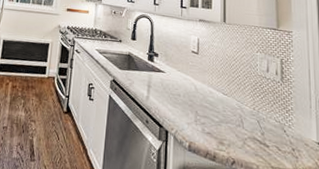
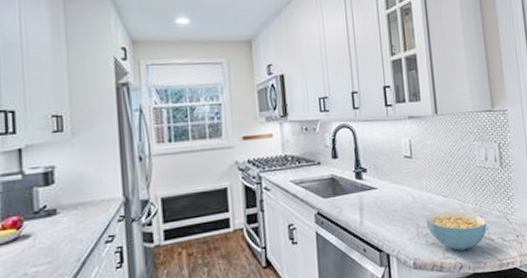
cereal bowl: none [204,106,263,148] -> present [426,211,487,251]

